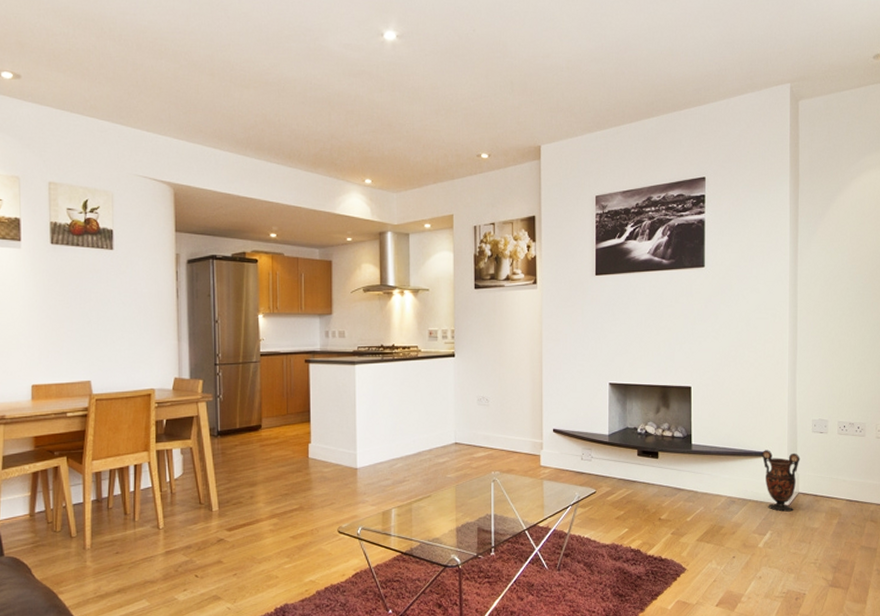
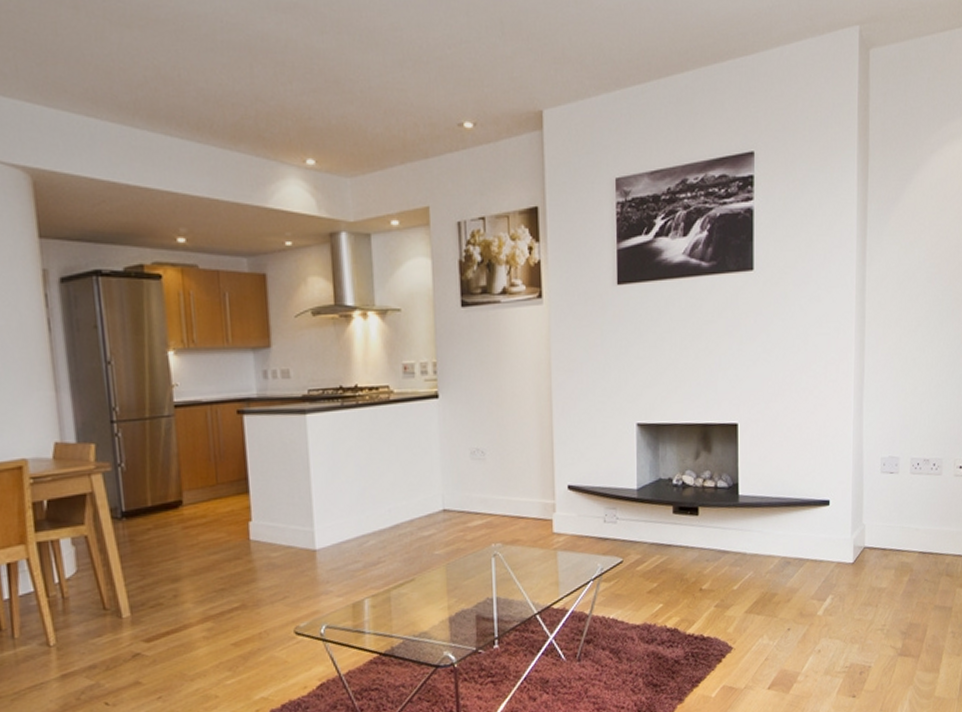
vase: present [761,450,800,512] -> none [821,497,867,572]

